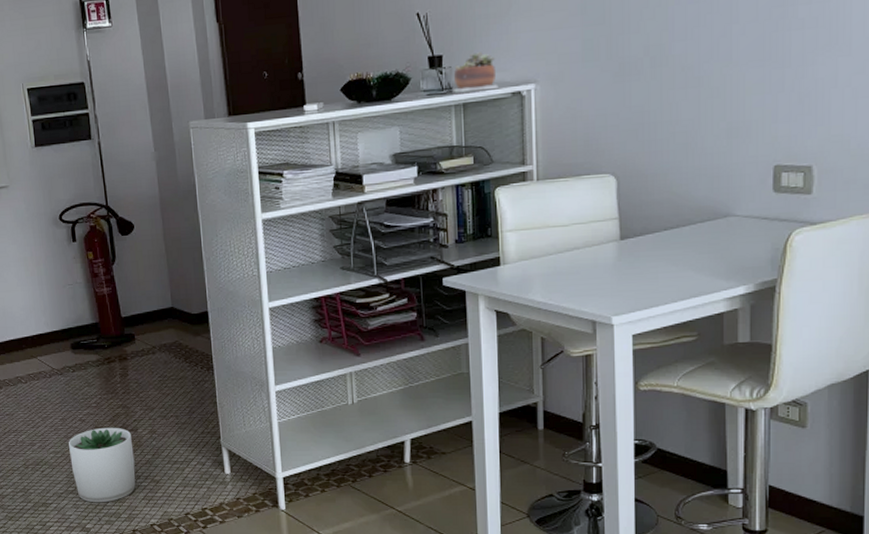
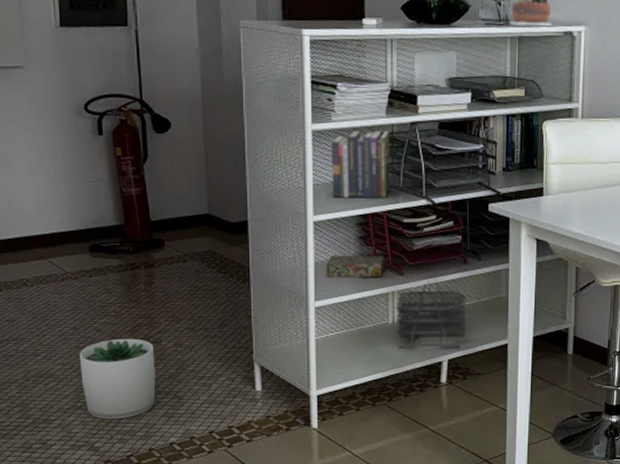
books: none [280,213,341,284] -> present [330,130,390,199]
decorative box: none [284,337,342,361] -> present [327,255,385,278]
file organizer: none [354,359,428,430] -> present [396,280,467,350]

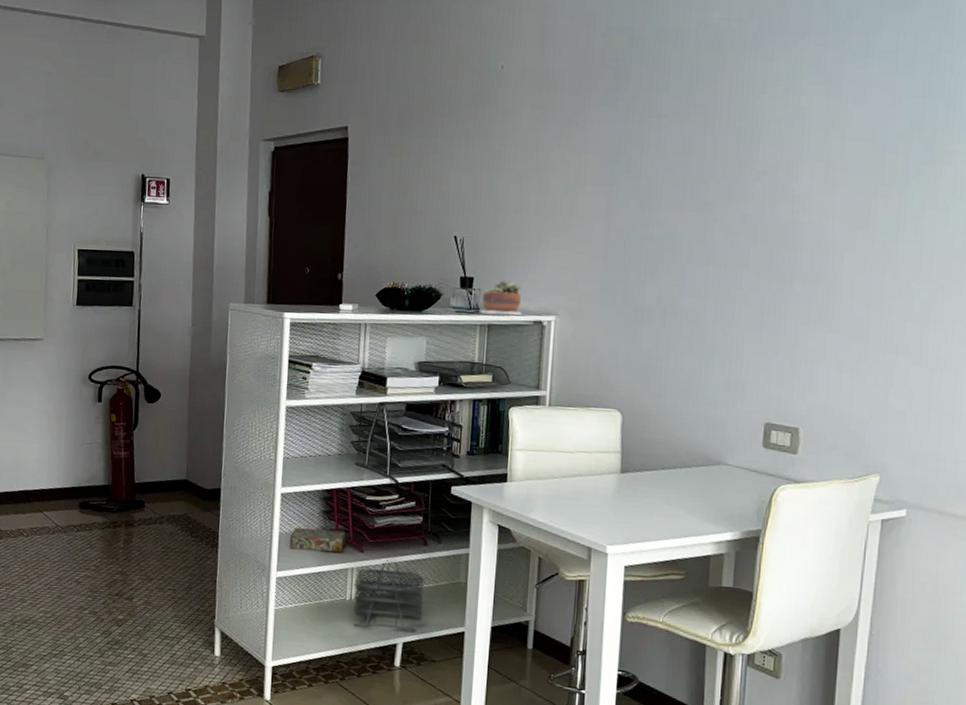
planter: present [80,338,156,420] -> none [59,592,126,671]
books: present [330,130,390,199] -> none [300,407,358,475]

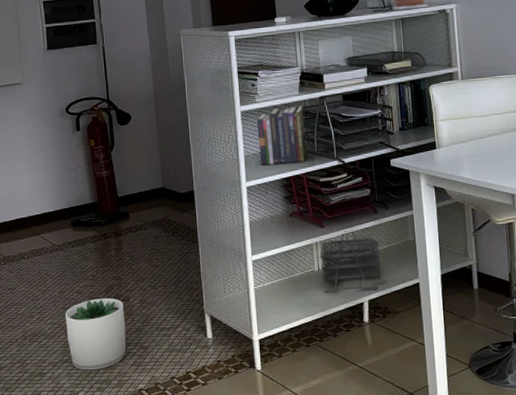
planter: none [59,592,126,671] -> present [66,297,126,371]
decorative box: present [290,528,347,553] -> none [259,212,308,233]
books: none [300,407,358,475] -> present [256,106,307,166]

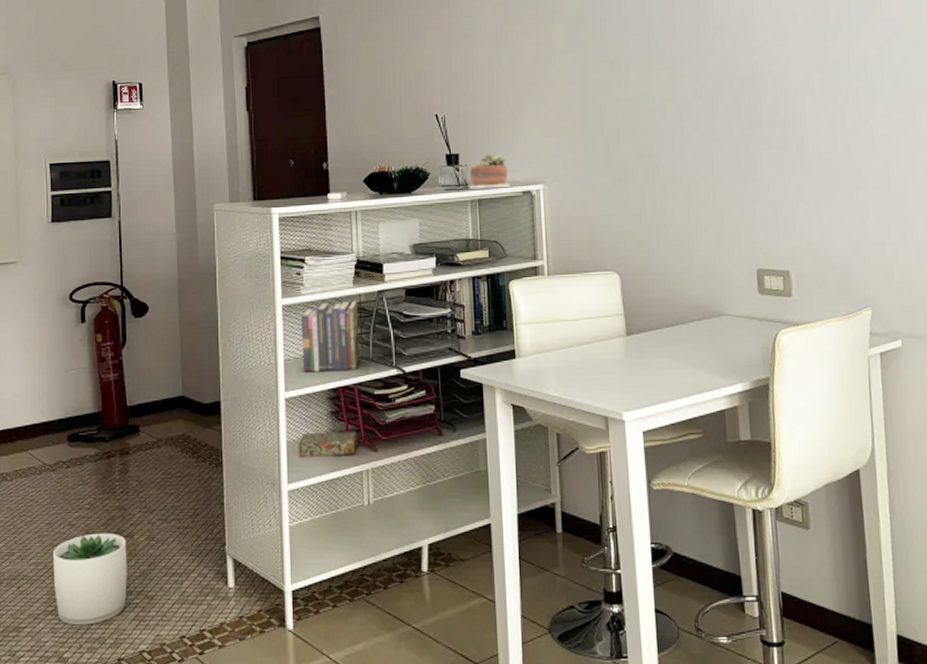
decorative box: none [259,212,308,233] -> present [299,431,358,457]
file organizer: present [320,229,382,294] -> none [371,455,446,535]

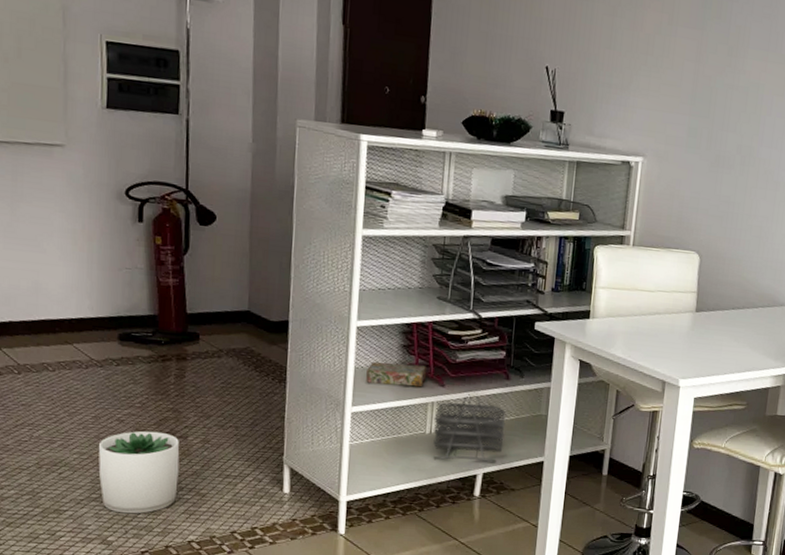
books: present [300,301,360,373] -> none [378,238,441,309]
file organizer: none [371,455,446,535] -> present [433,394,507,464]
succulent plant: present [469,153,511,190] -> none [570,116,611,155]

